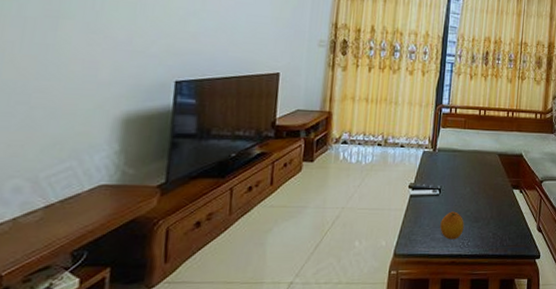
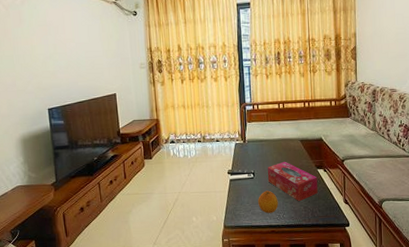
tissue box: none [455,177,512,227] -> present [267,161,318,202]

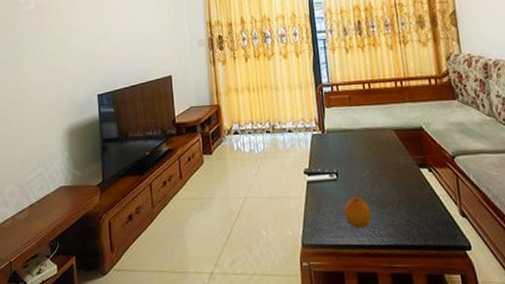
tissue box: present [267,161,318,202] -> none [353,157,423,213]

